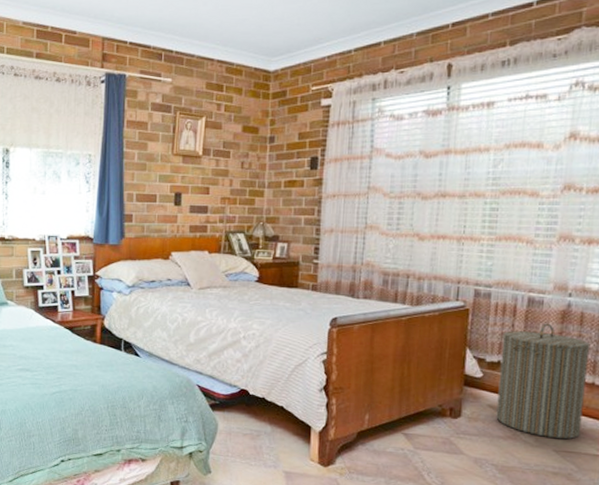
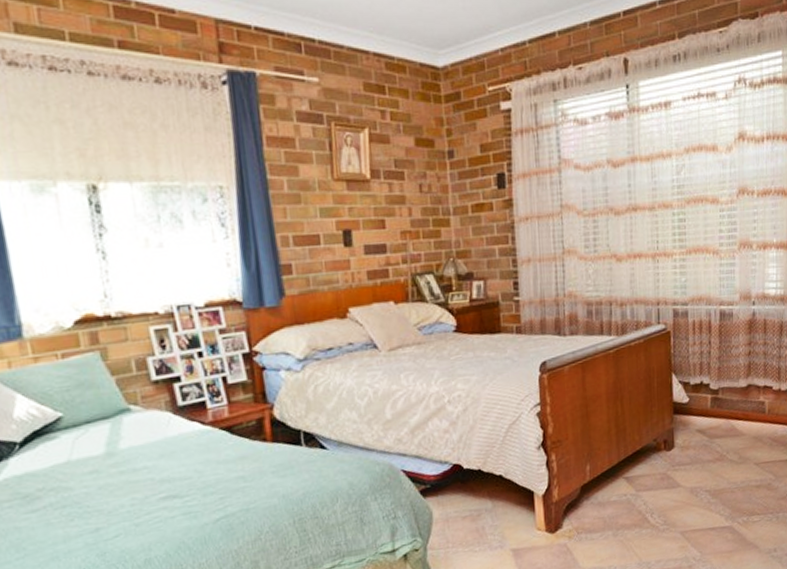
laundry hamper: present [496,323,591,439] -> none [702,335,774,452]

